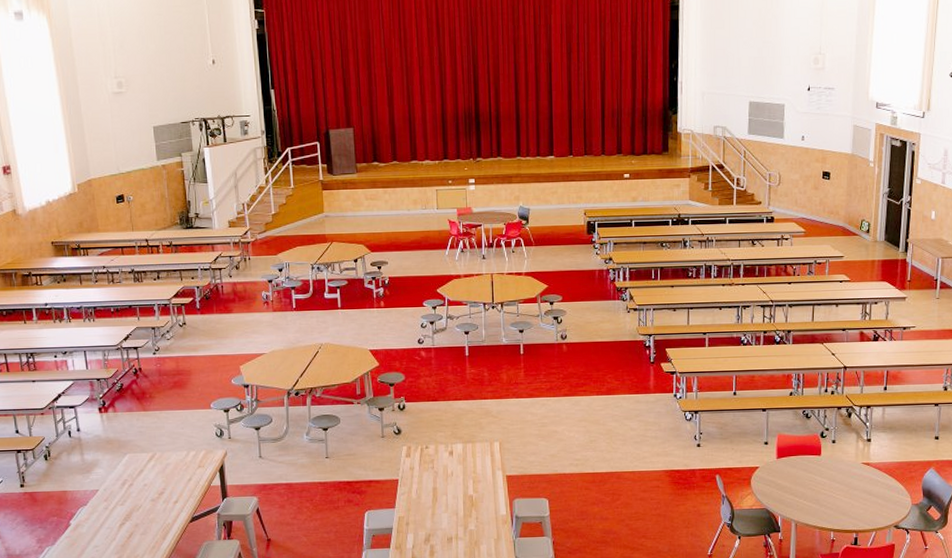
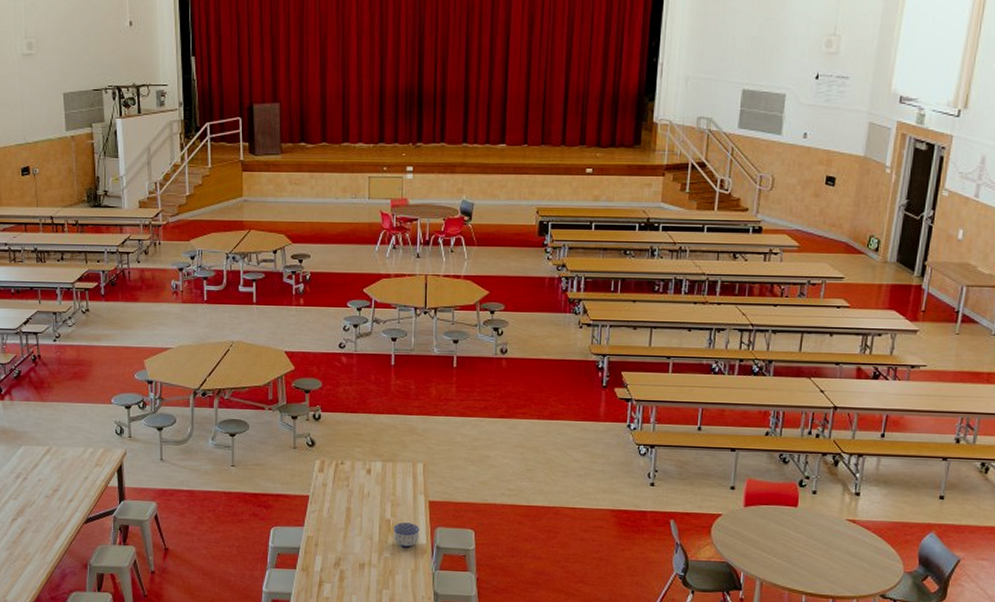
bowl: none [476,497,500,520] -> present [393,522,420,548]

